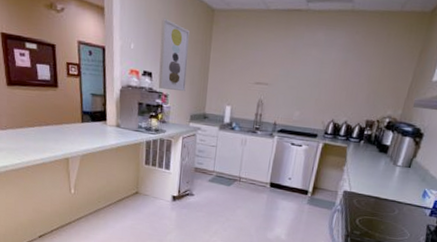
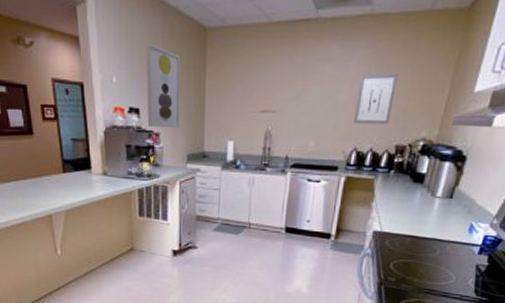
wall art: none [333,58,372,102] -> present [354,73,398,124]

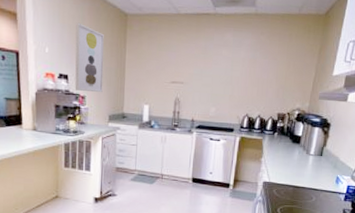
wall art: present [354,73,398,124] -> none [245,57,277,96]

